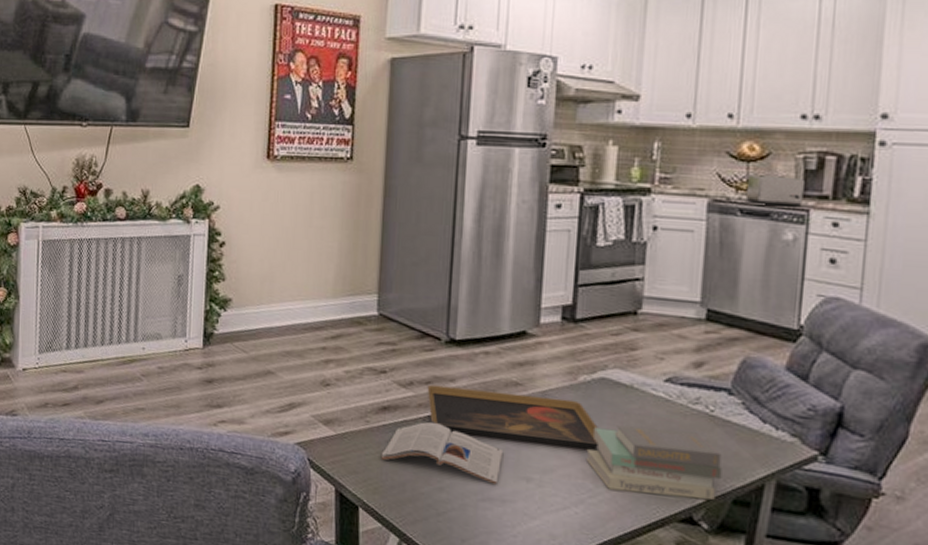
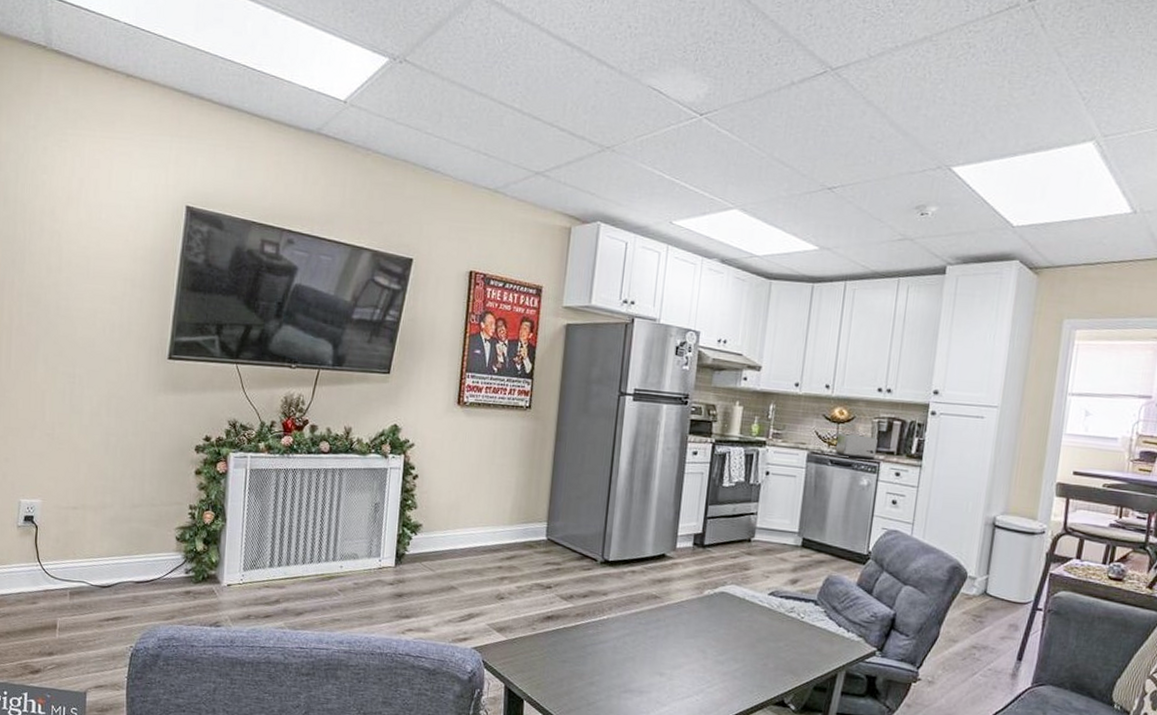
magazine: present [380,421,504,485] -> none [543,628,643,679]
decorative tray: present [427,384,599,452] -> none [584,597,717,651]
books: present [585,425,722,500] -> none [706,629,808,687]

